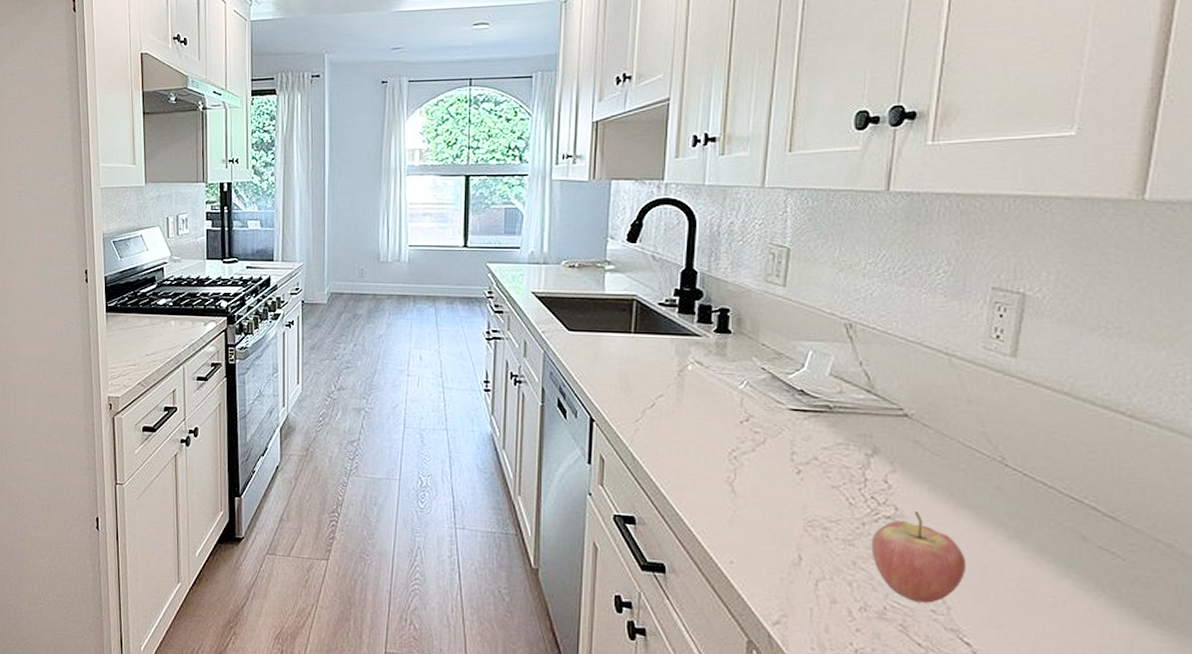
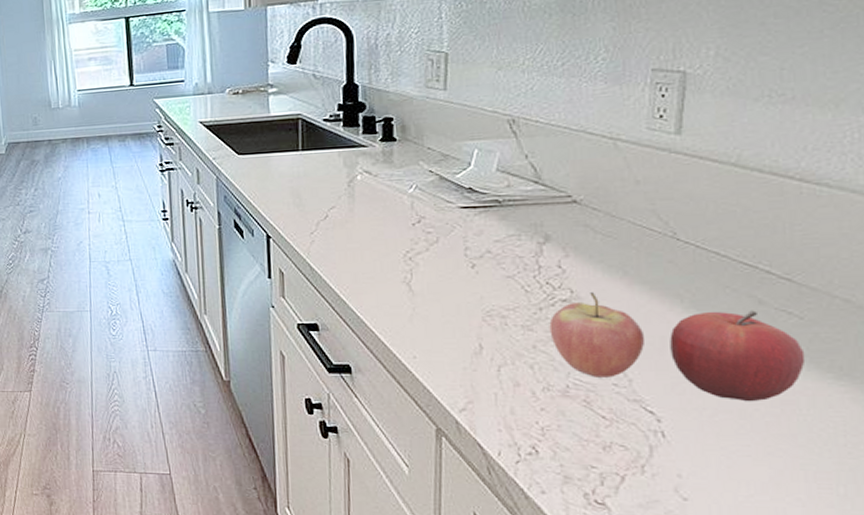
fruit: none [991,544,1125,643] -> present [670,310,806,402]

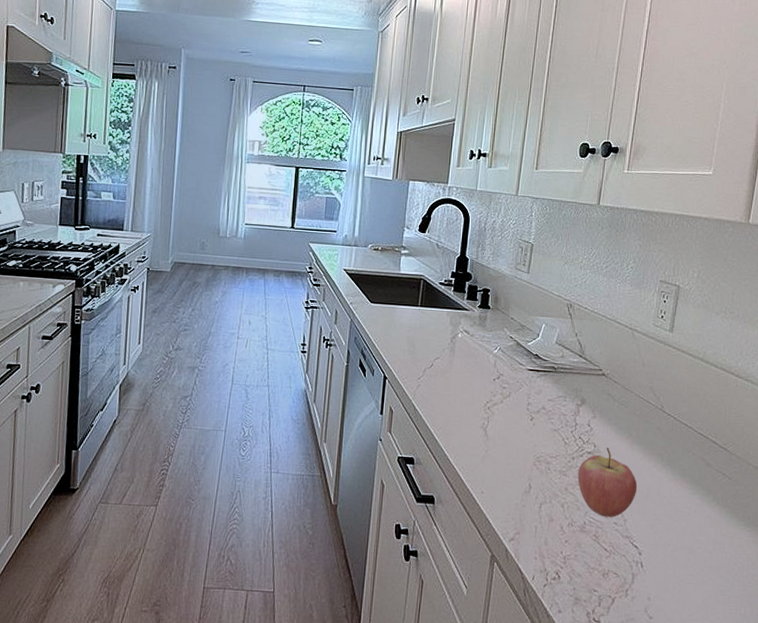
fruit: present [670,310,806,402] -> none [652,469,730,541]

